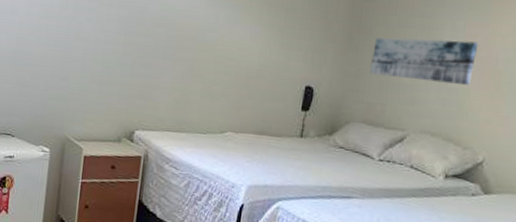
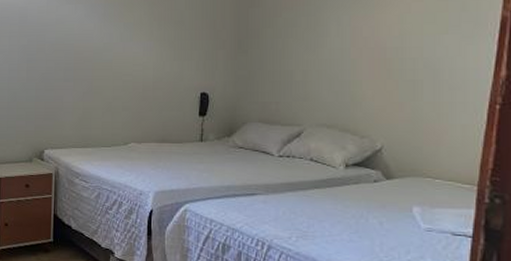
wall art: present [370,37,478,85] -> none [262,34,364,76]

